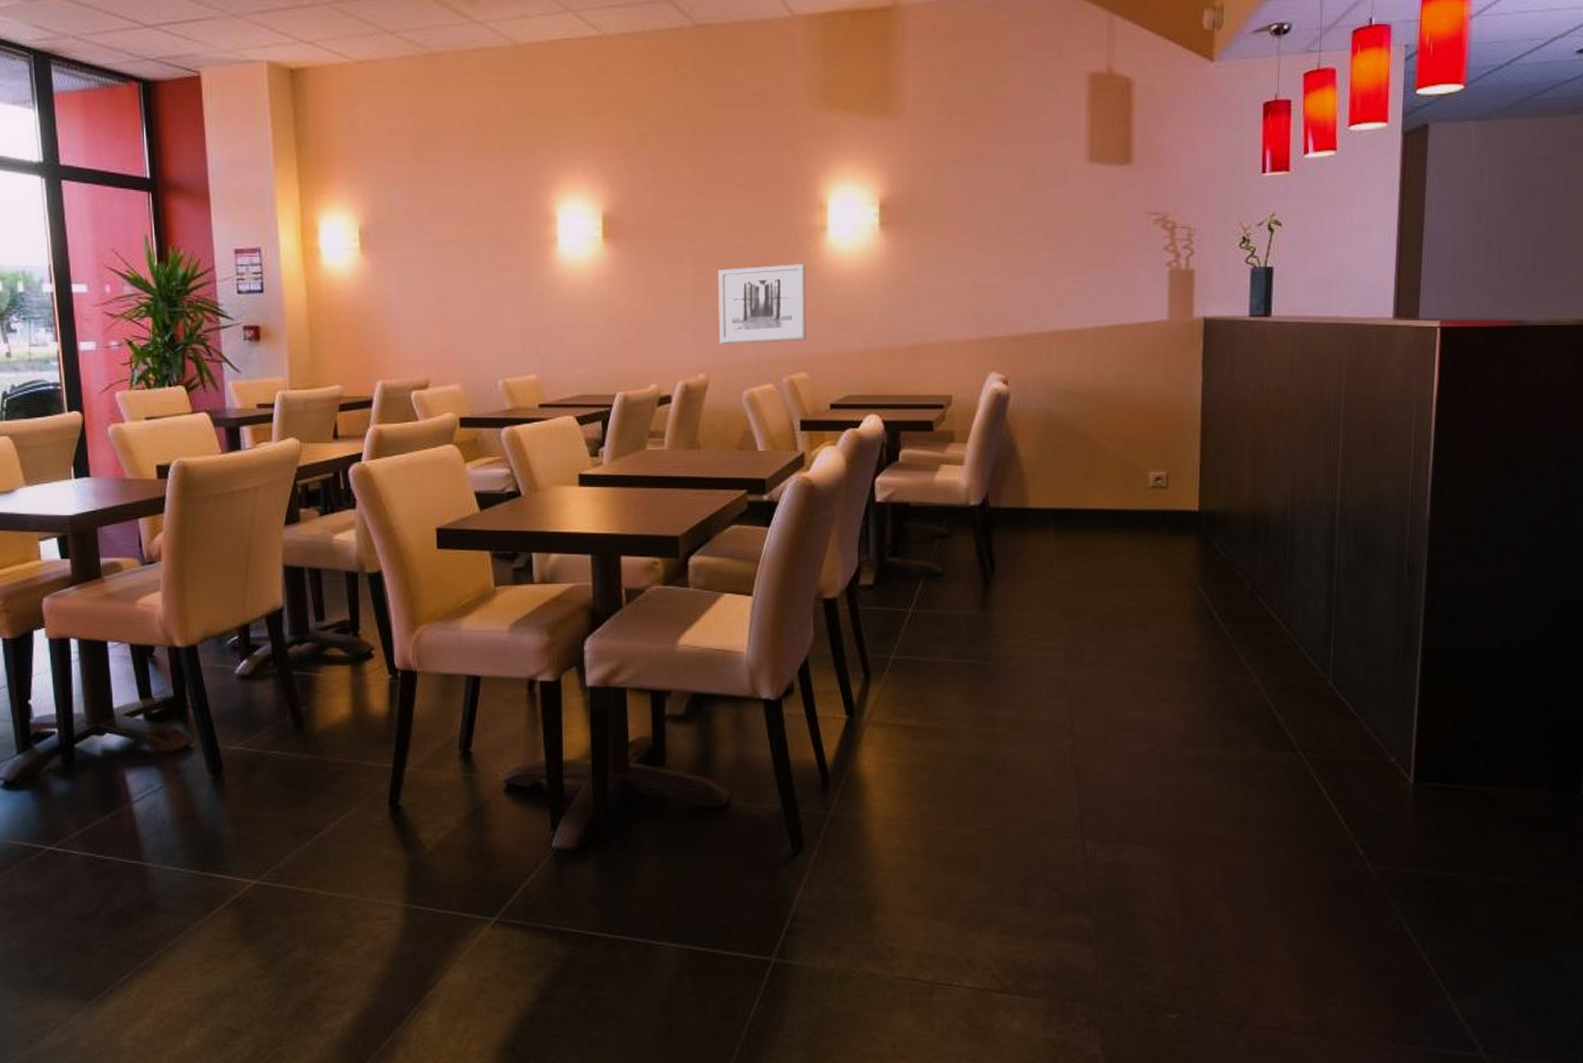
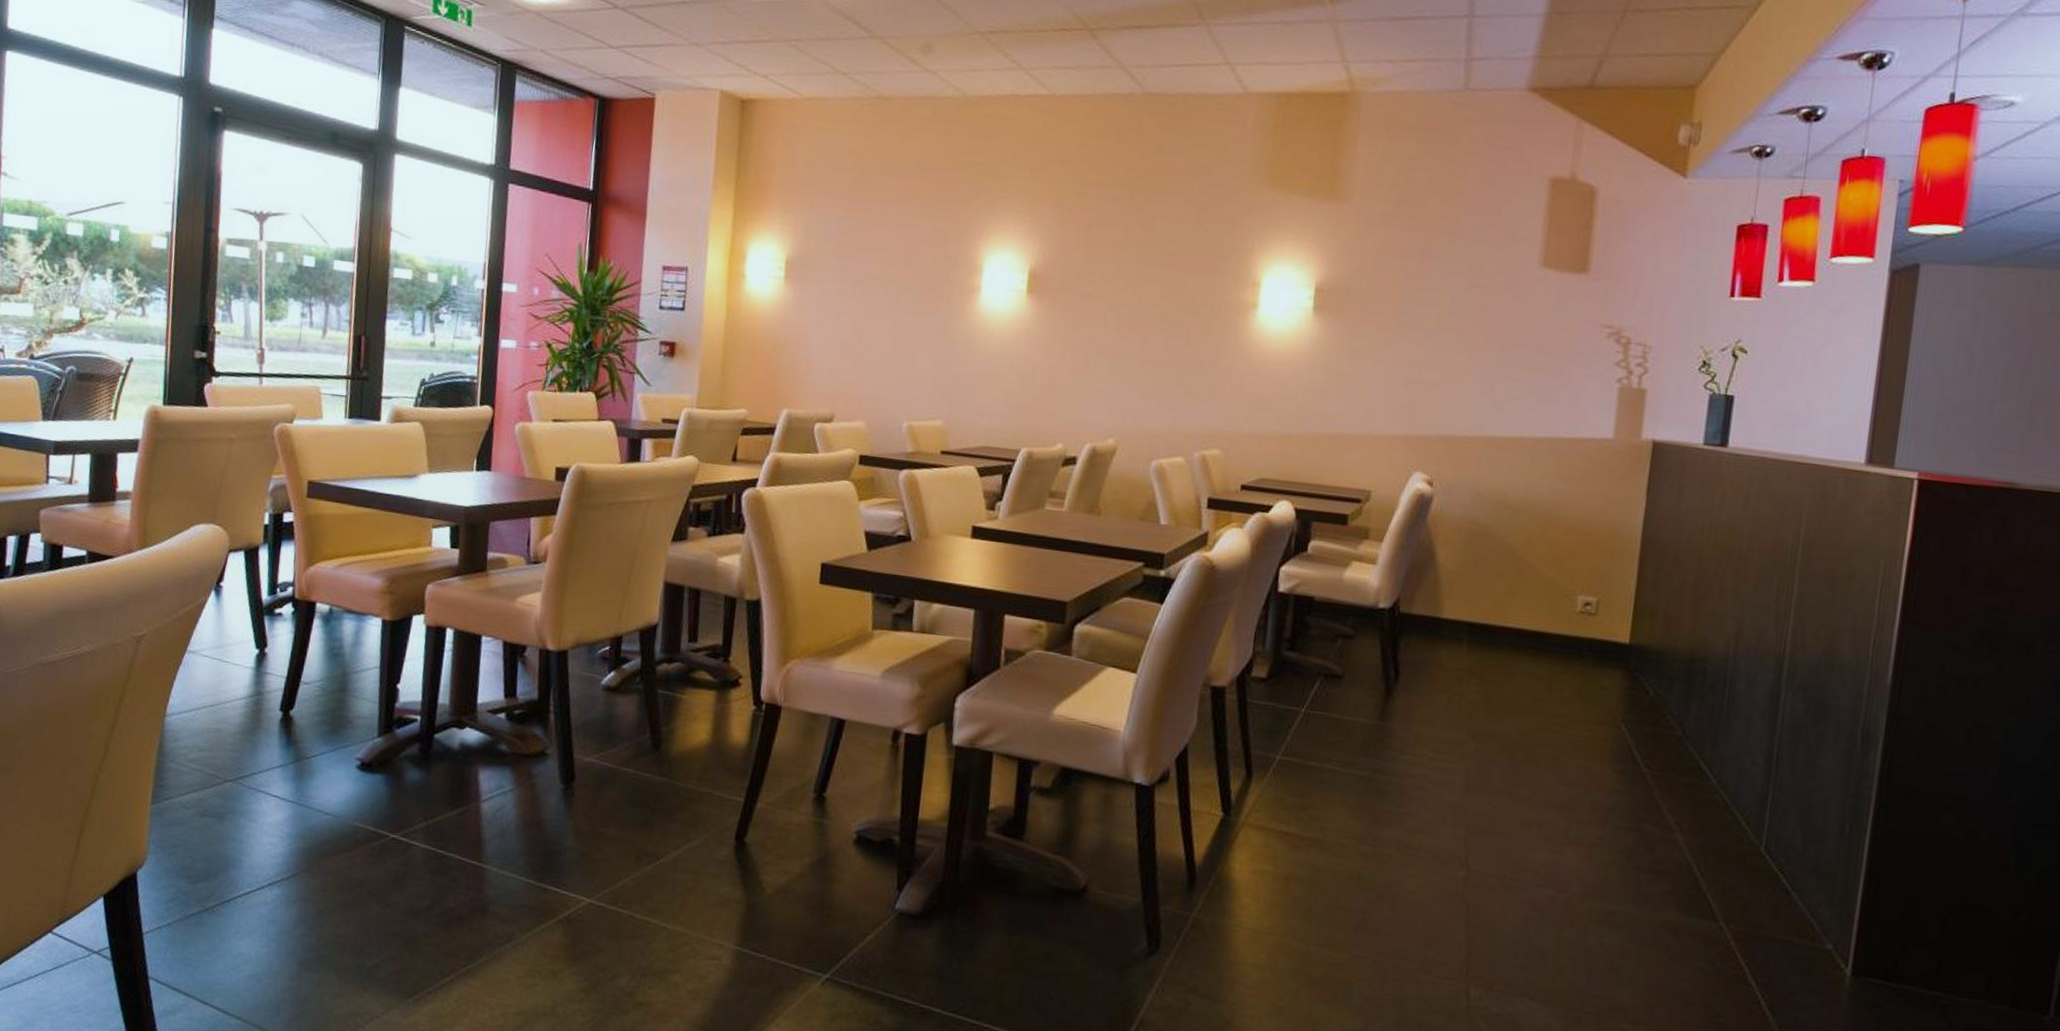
wall art: present [717,264,806,344] -> none [1133,336,1231,417]

